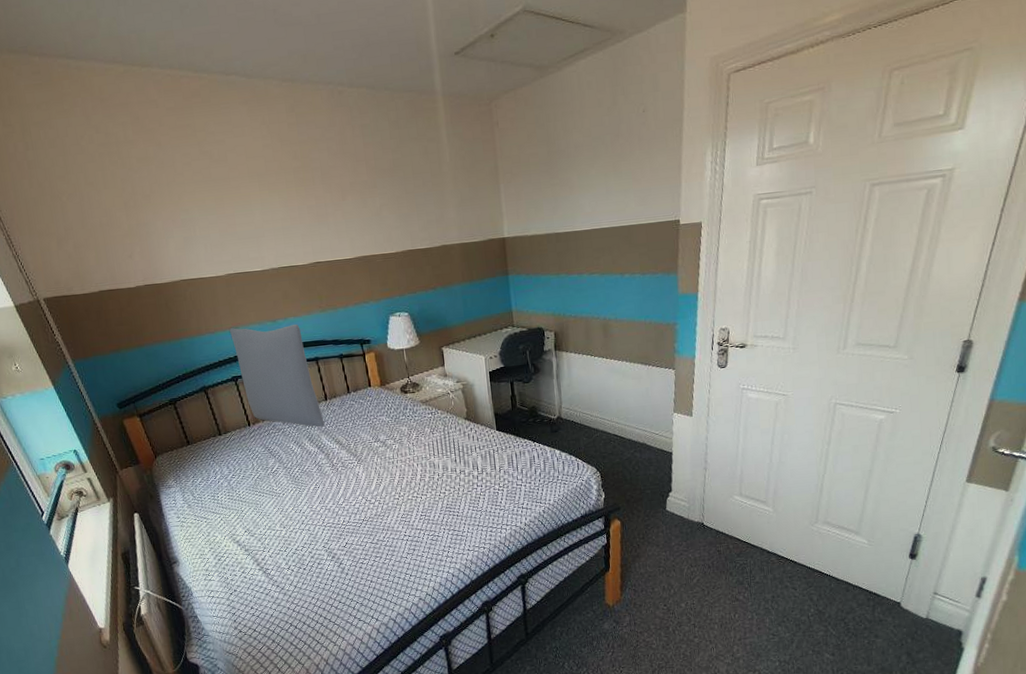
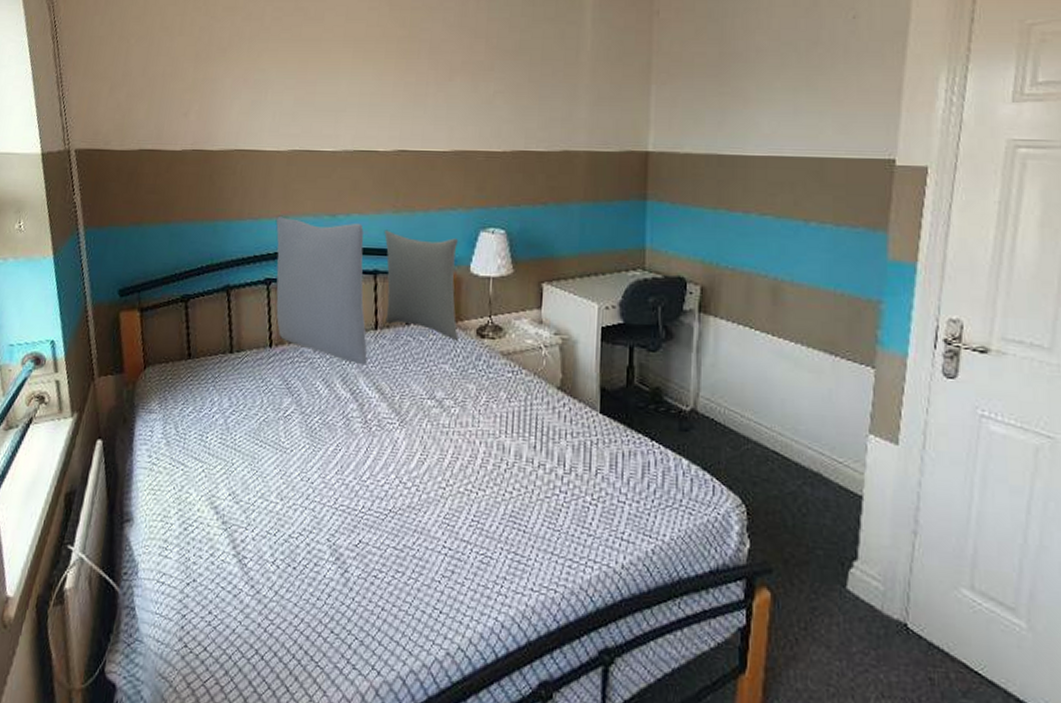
pillow: none [317,324,388,398] -> present [384,229,458,340]

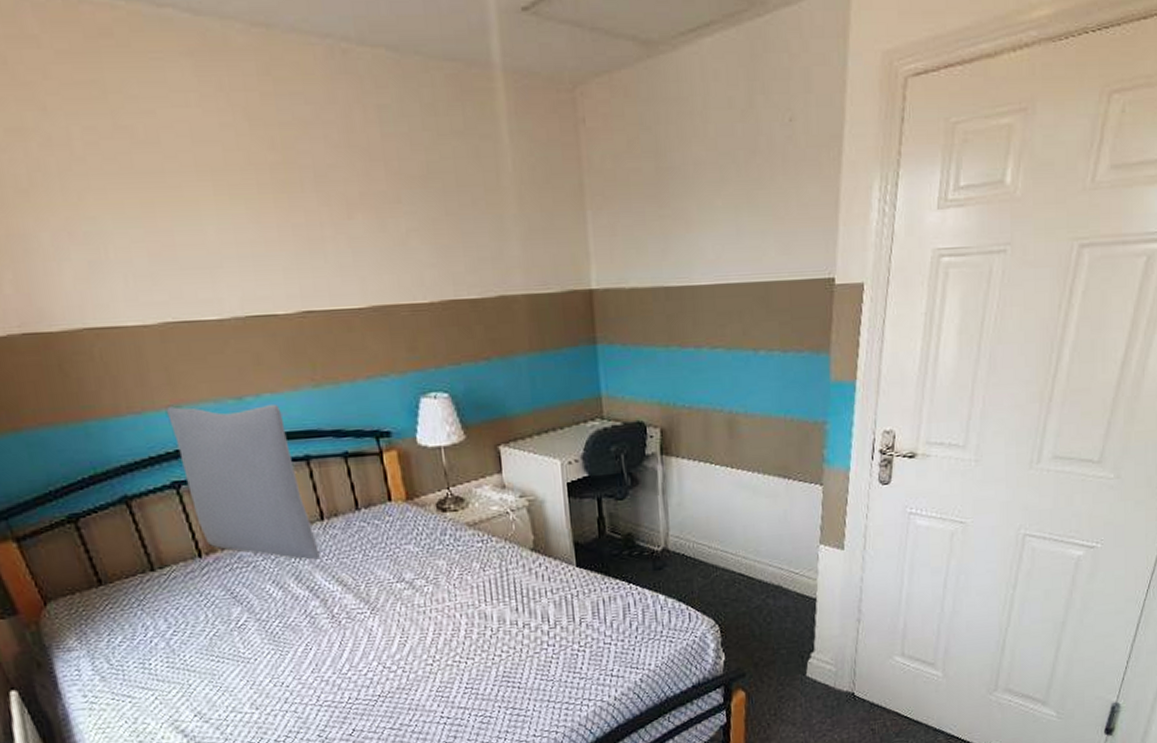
pillow: present [384,229,458,340] -> none [307,408,418,519]

